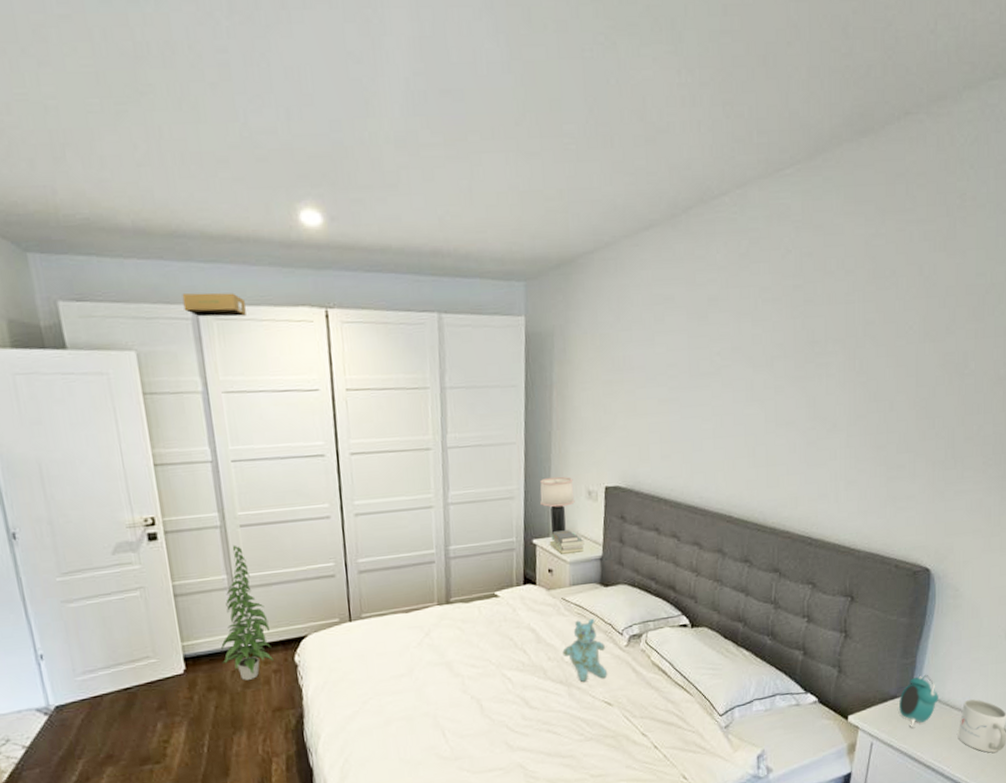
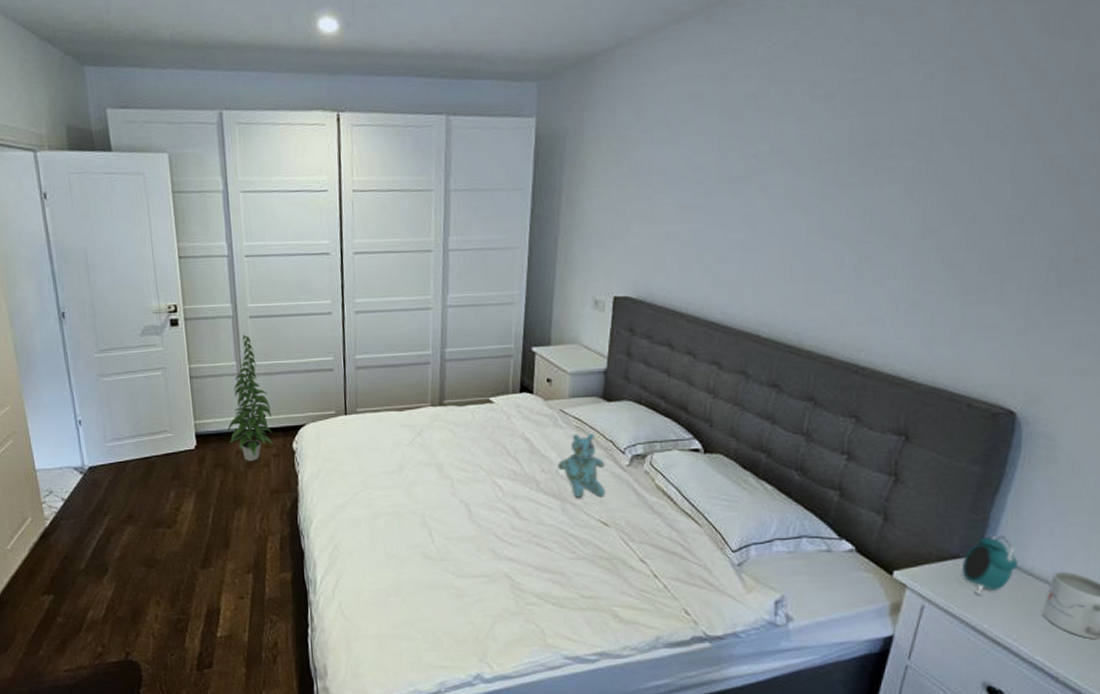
box: present [182,292,246,317] -> none [209,98,265,122]
table lamp: present [540,476,575,536] -> none [542,283,580,345]
books: present [549,530,585,554] -> none [549,340,588,364]

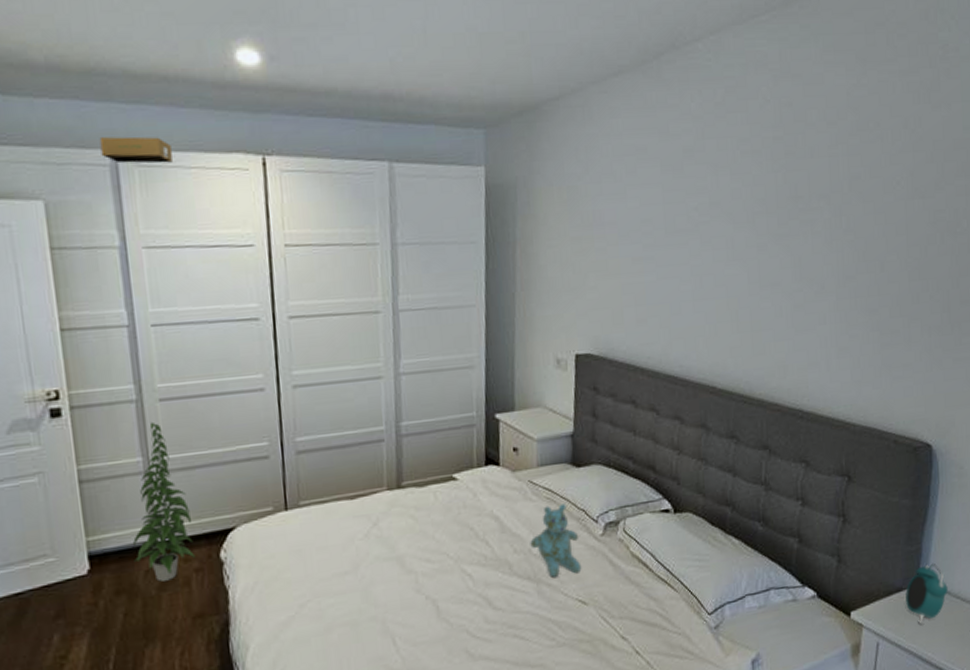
box: none [209,98,265,122] -> present [99,136,173,164]

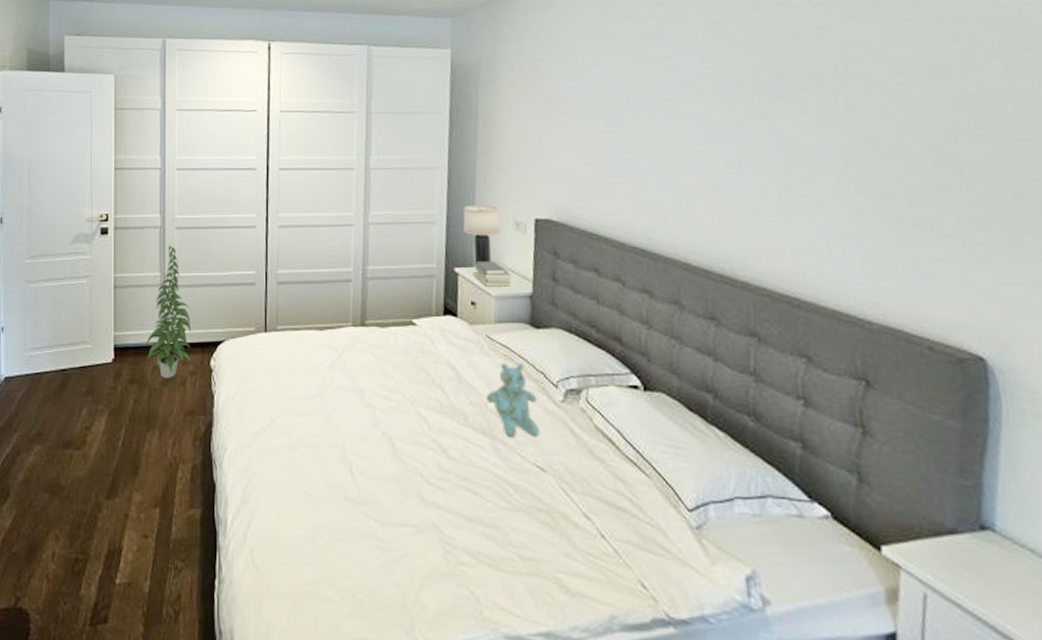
box: present [99,136,173,164] -> none [155,29,203,48]
table lamp: none [503,343,542,410] -> present [463,204,501,266]
books: none [513,403,554,431] -> present [472,261,512,287]
alarm clock: present [905,563,948,624] -> none [962,506,1031,584]

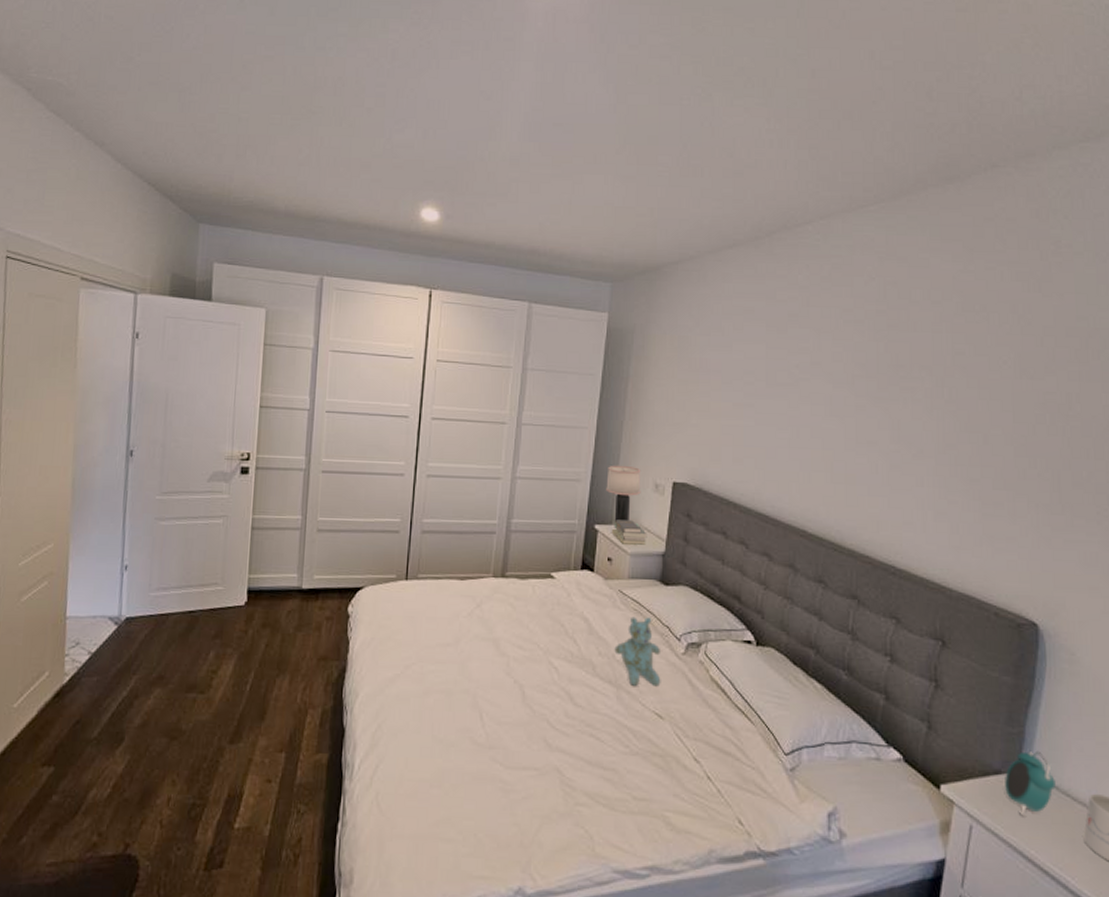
plant: present [146,245,191,378] -> none [281,488,330,623]
alarm clock: none [962,506,1031,584] -> present [1005,750,1056,816]

